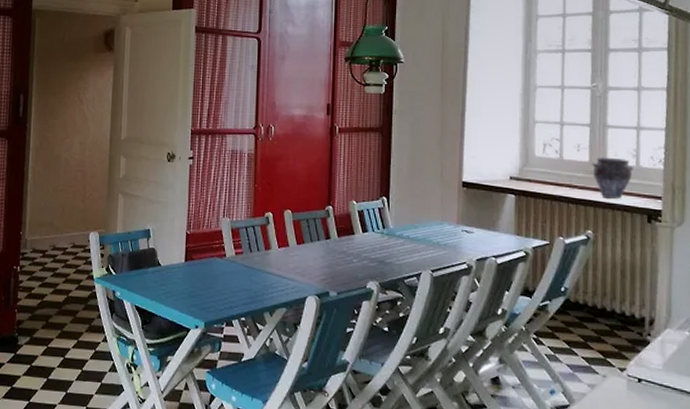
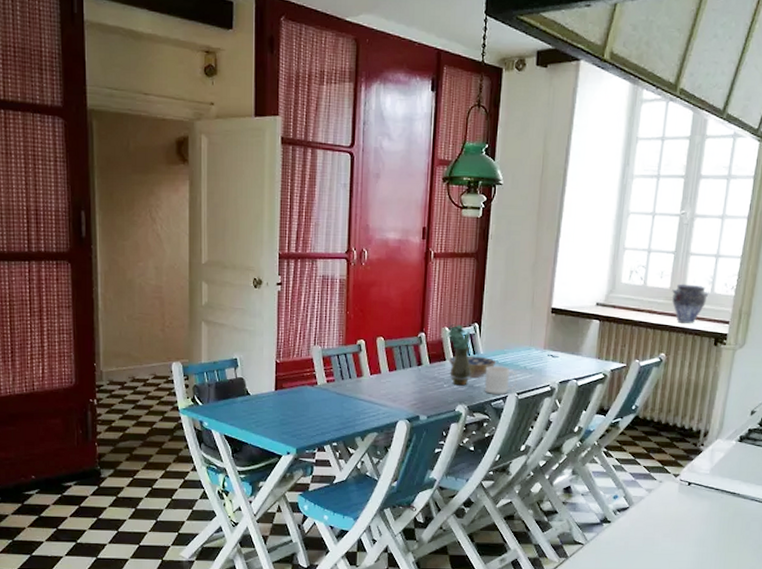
vase: none [356,195,382,261] -> present [448,322,472,386]
bowl: none [357,230,407,253] -> present [448,356,496,378]
mug: none [396,240,431,272] -> present [484,365,517,395]

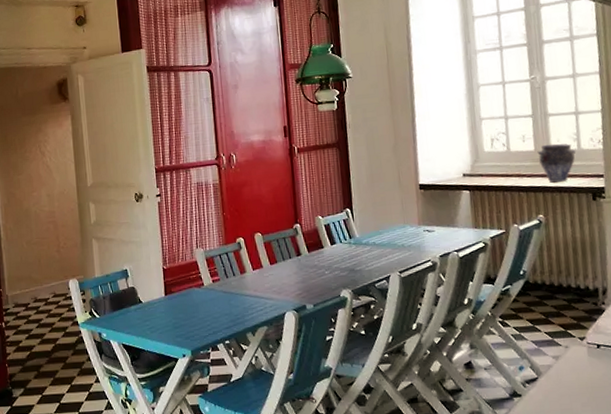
vase: present [448,322,472,386] -> none [321,210,351,271]
bowl: present [448,356,496,378] -> none [325,239,374,262]
mug: present [484,365,517,395] -> none [363,246,398,276]

